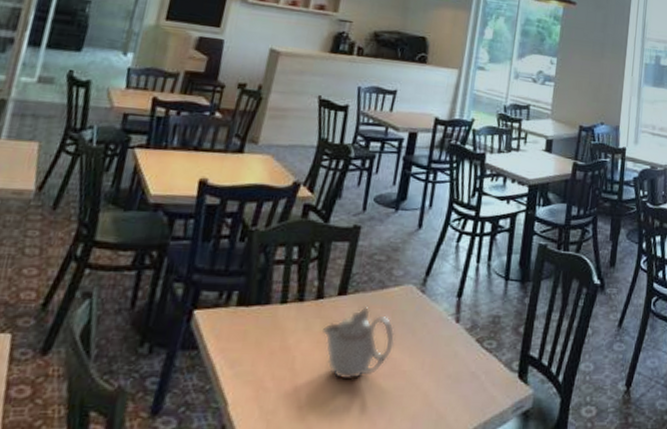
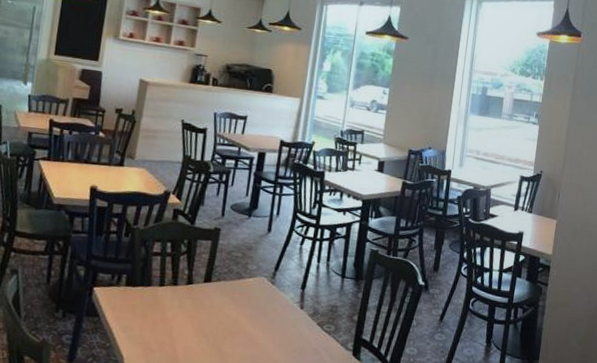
teapot: present [323,307,396,380] -> none [193,292,251,348]

